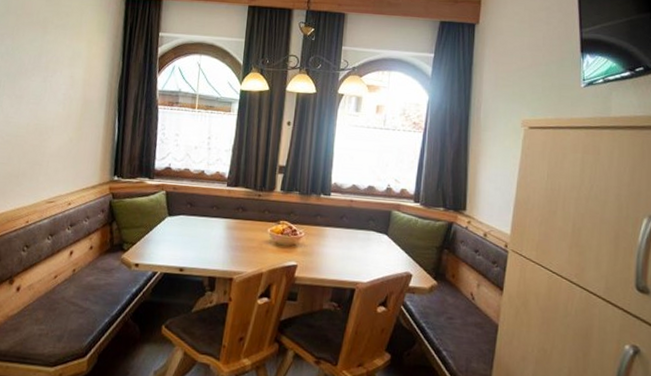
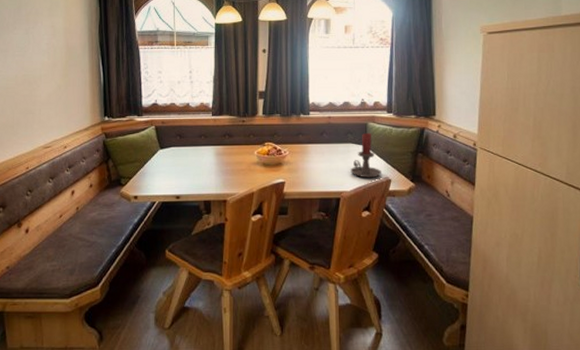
candle holder: none [369,221,402,271] -> present [350,132,381,178]

